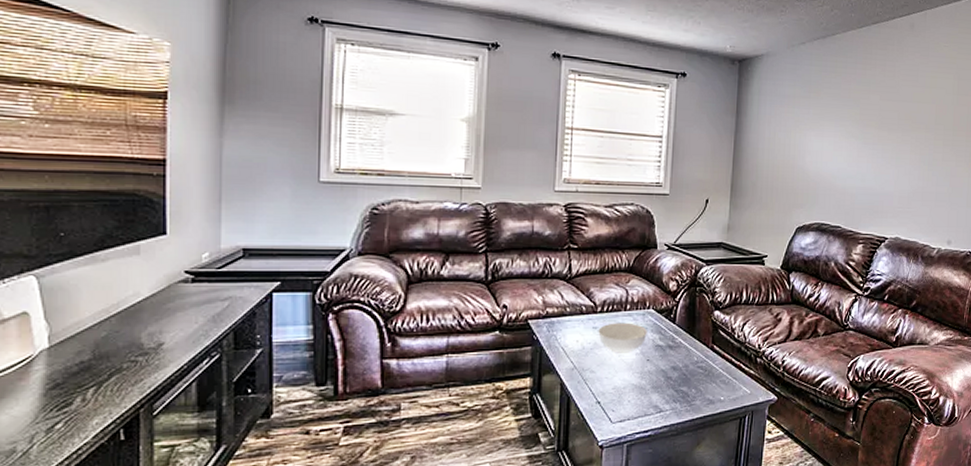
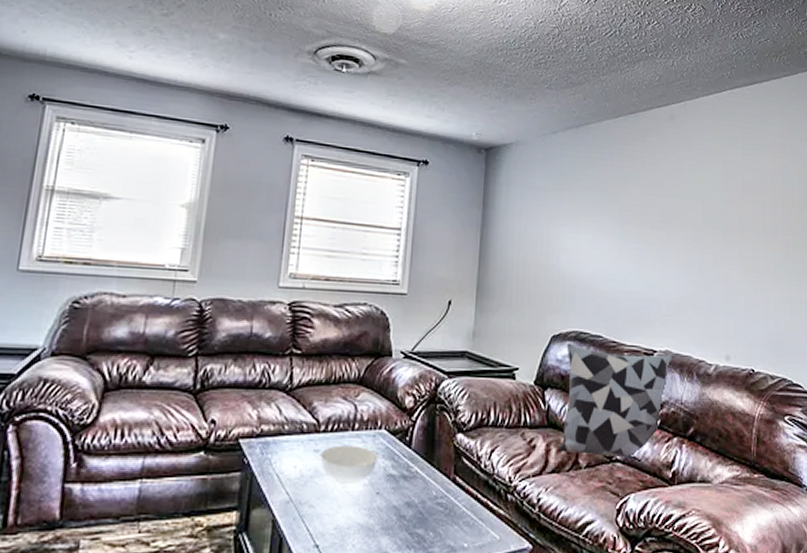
pillow: none [801,233,903,329] -> present [559,343,674,461]

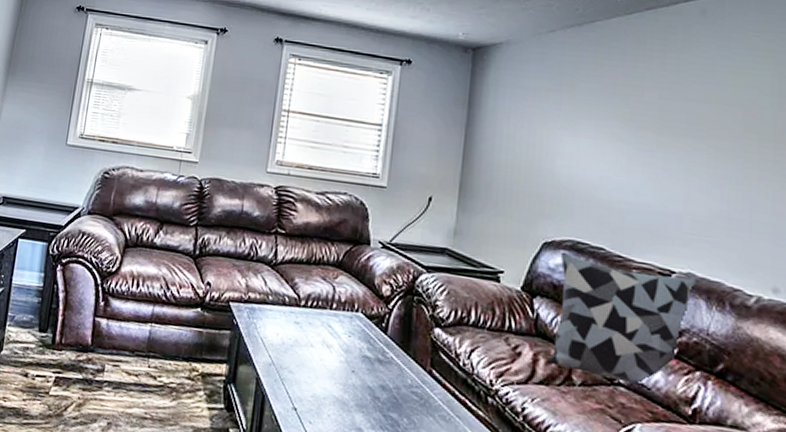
bowl: present [320,445,378,485] -> none [300,320,354,360]

